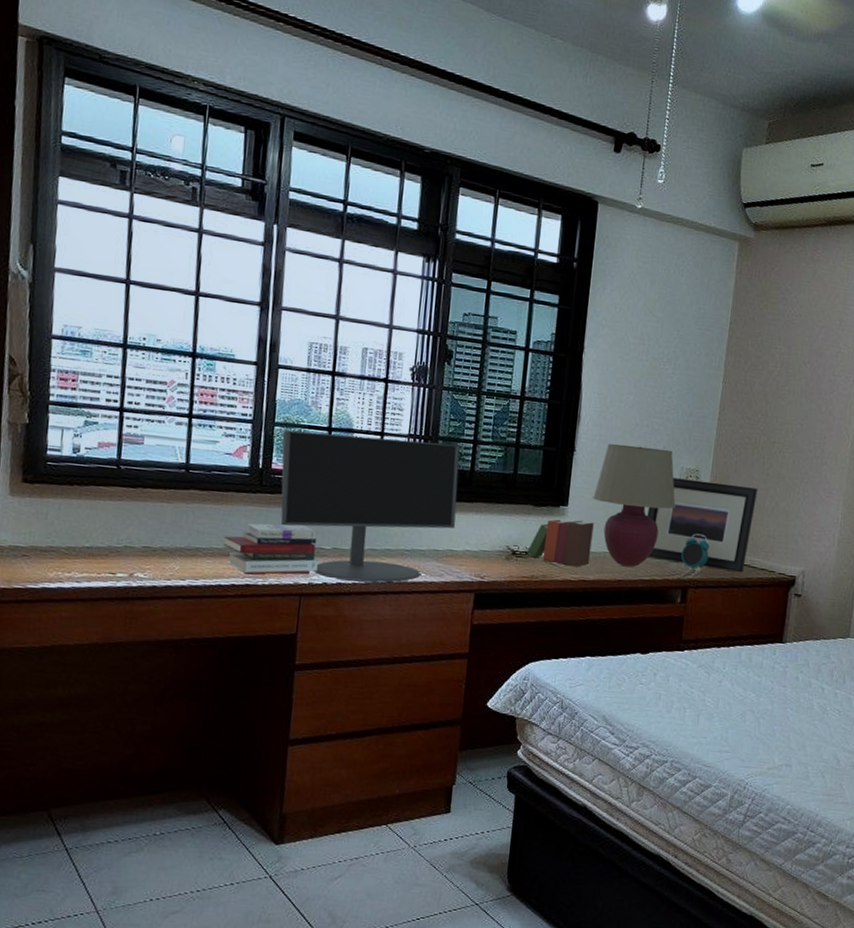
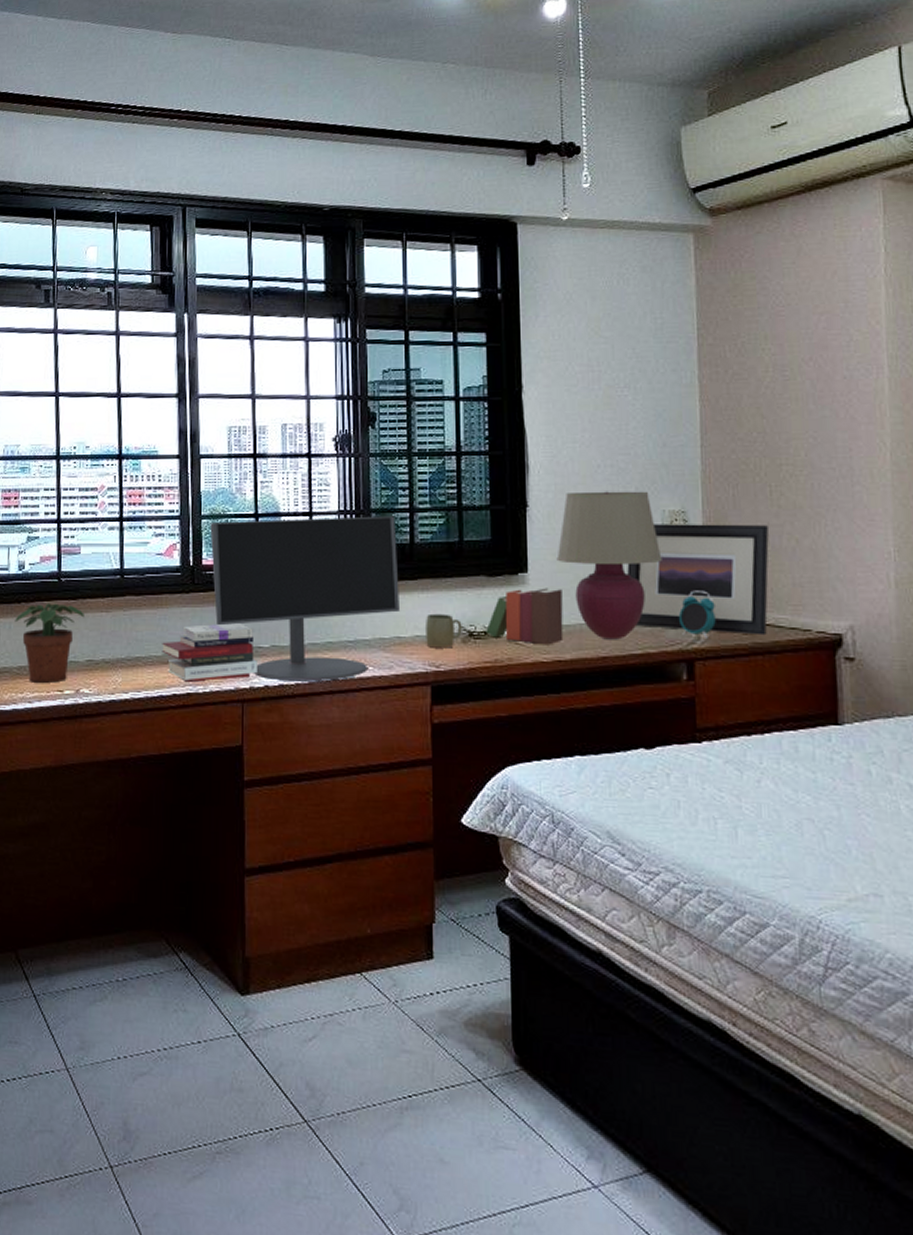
potted plant: none [65,488,144,565] -> present [15,603,84,683]
mug: none [474,532,508,563] -> present [424,613,462,648]

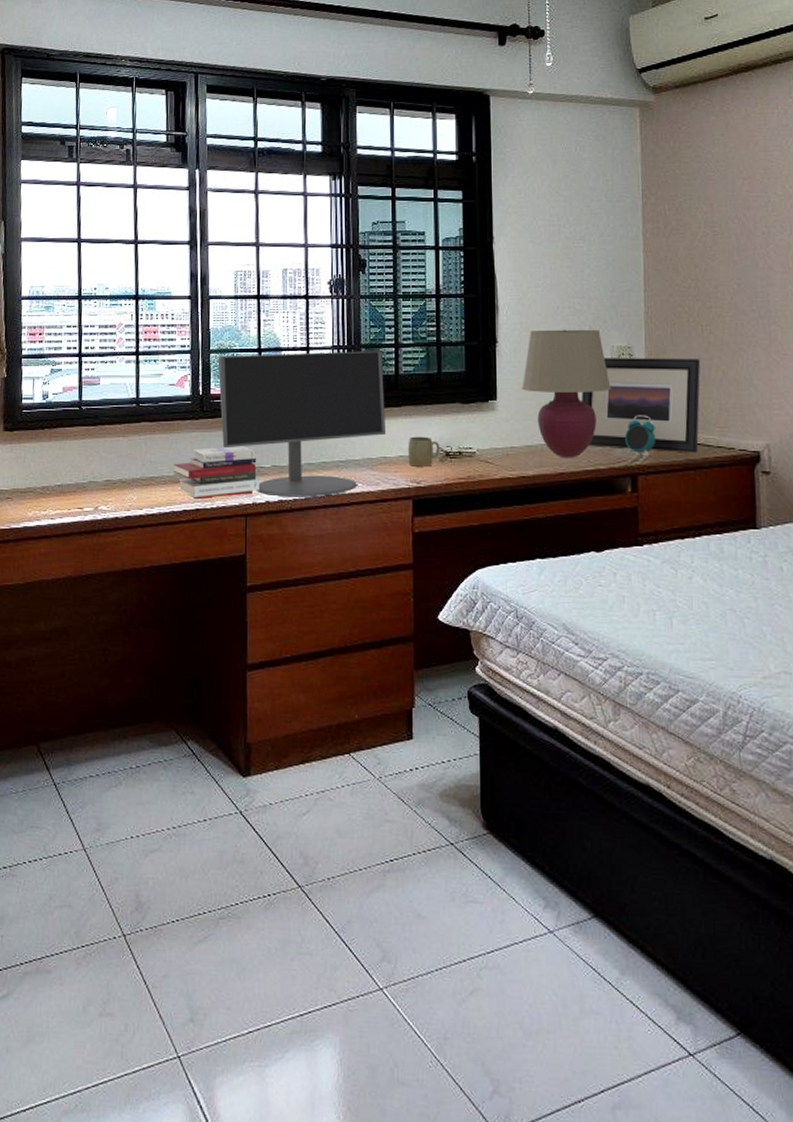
potted plant: present [15,603,84,683] -> none [39,429,103,501]
books: present [486,588,564,645] -> none [460,413,527,463]

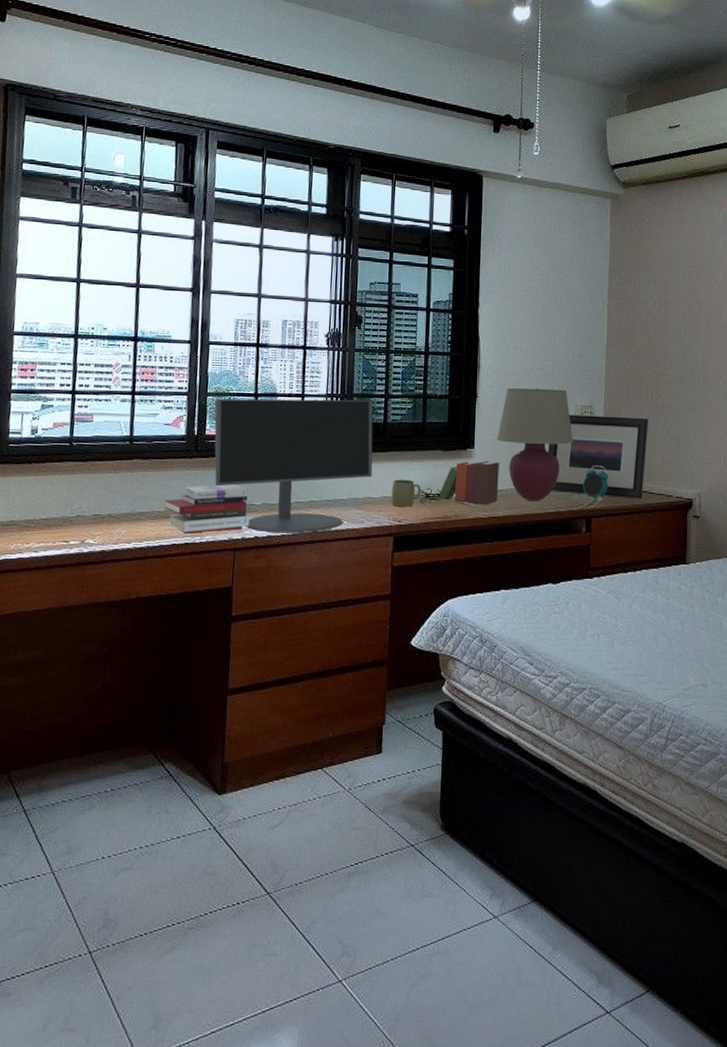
books: none [460,413,527,463] -> present [439,460,499,505]

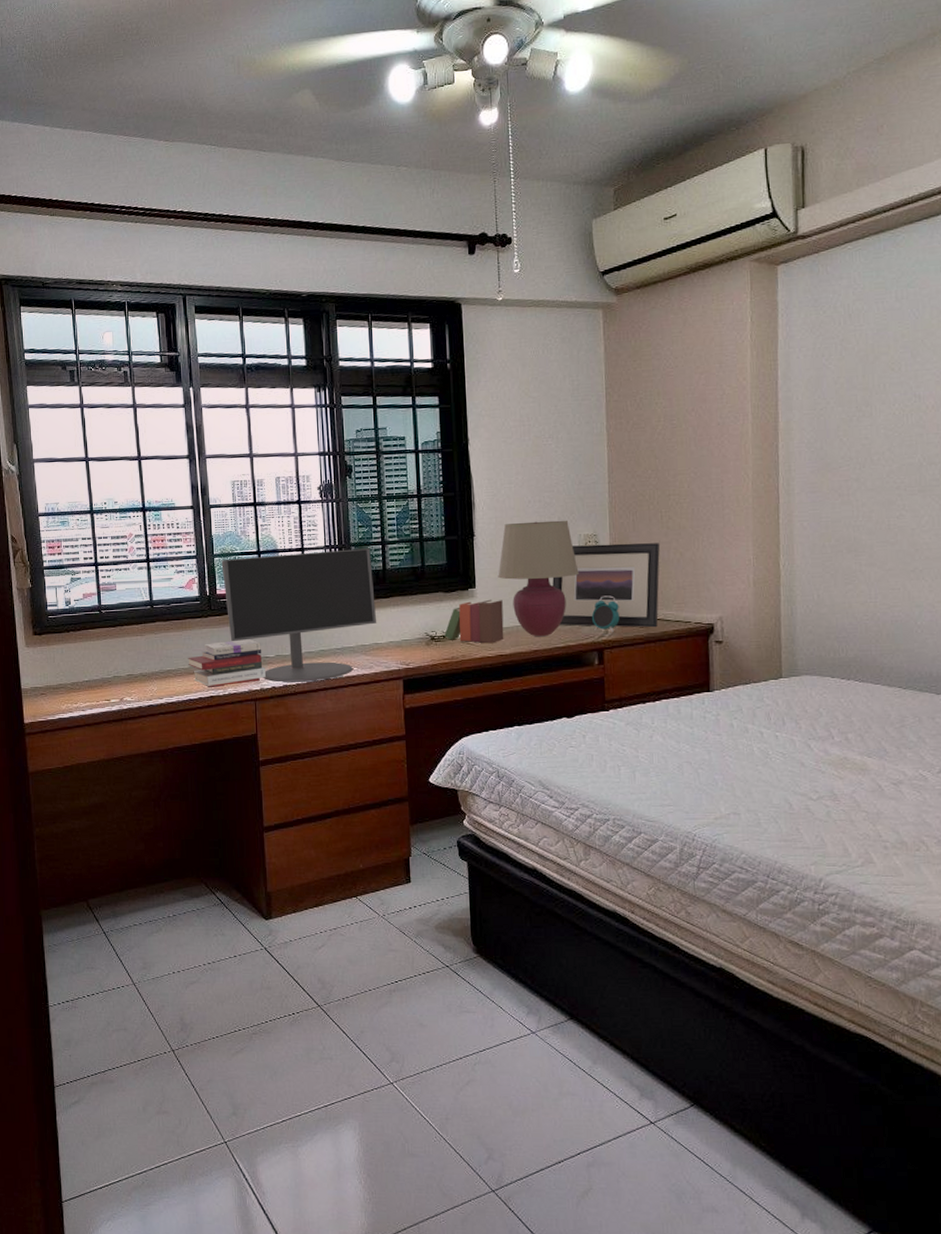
mug: present [391,479,421,507] -> none [396,623,426,651]

